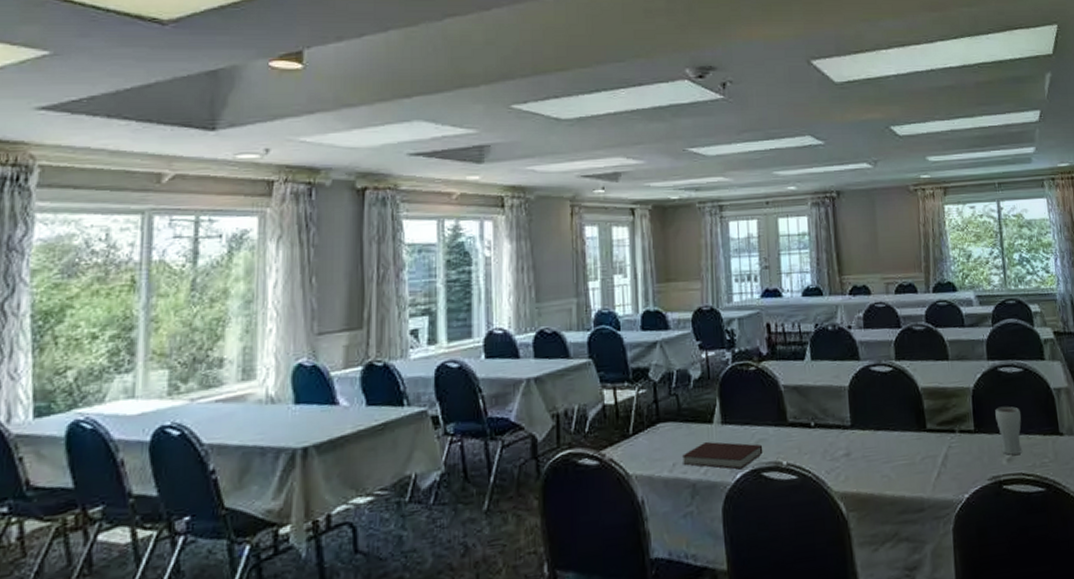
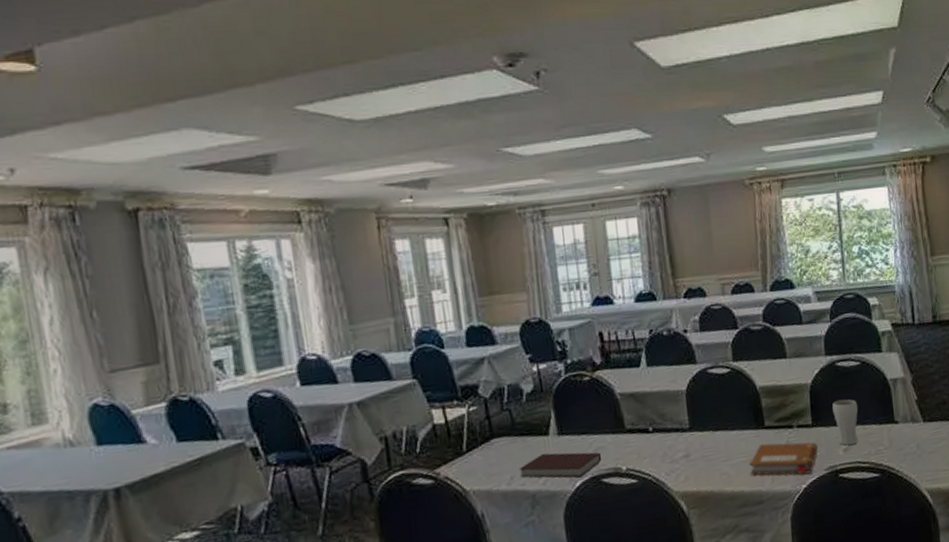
notebook: none [910,447,981,483] -> present [749,442,818,476]

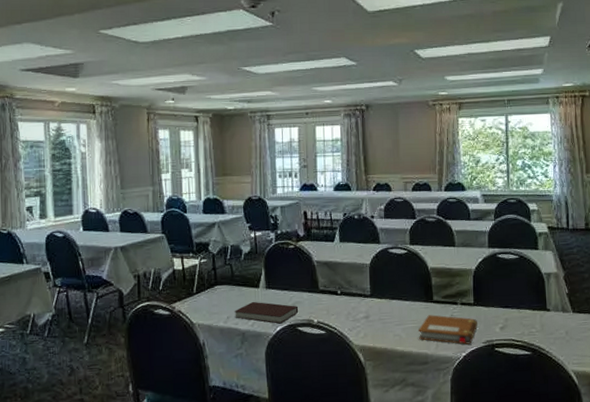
drinking glass: present [832,399,858,446] -> none [492,285,514,325]

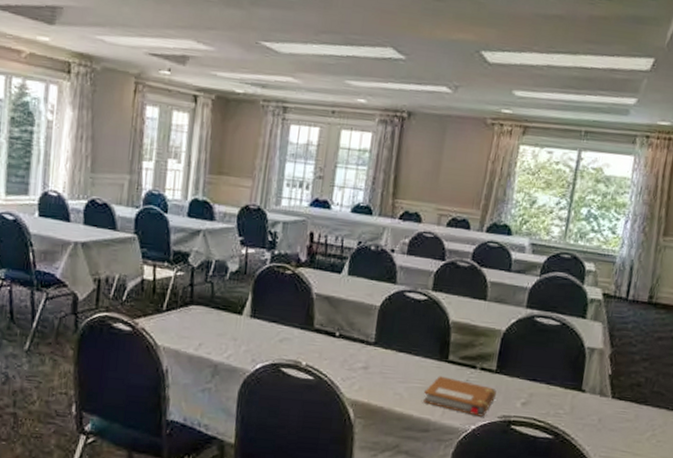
notebook: present [234,301,299,324] -> none [208,330,286,361]

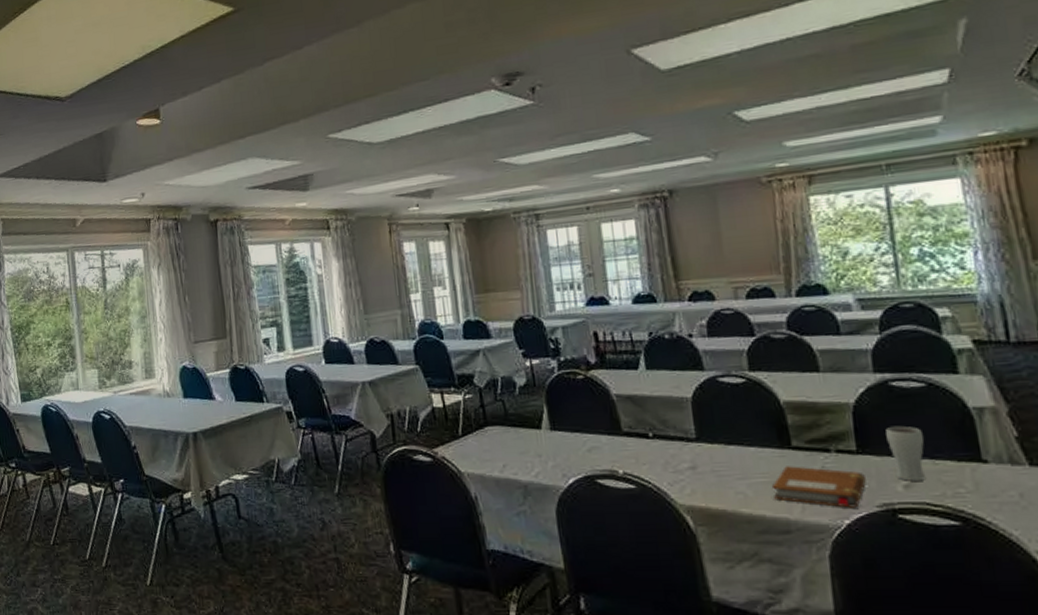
drinking glass: none [519,354,547,401] -> present [885,425,925,481]

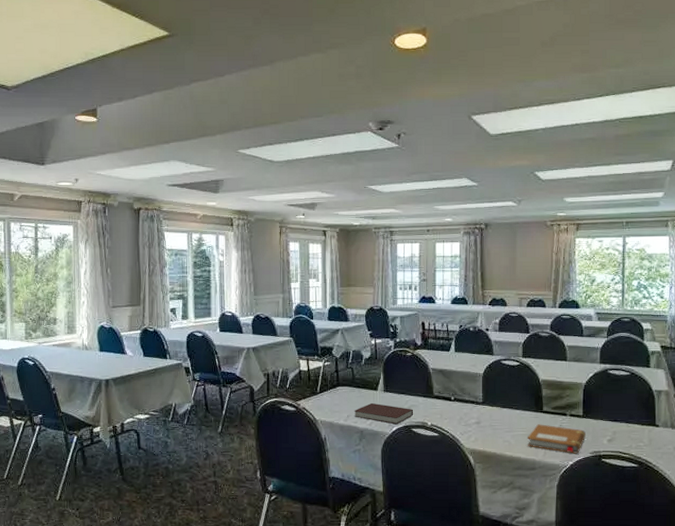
notebook: none [511,446,597,475] -> present [353,402,414,425]
drinking glass: present [885,425,925,481] -> none [602,400,623,437]

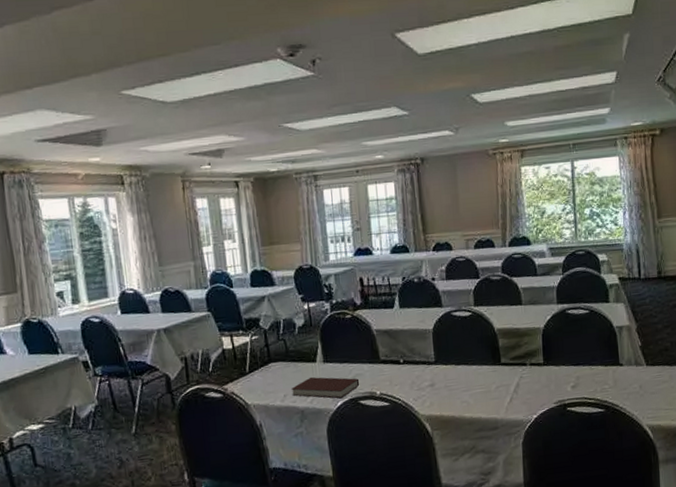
notebook: present [527,424,586,454] -> none [486,378,548,406]

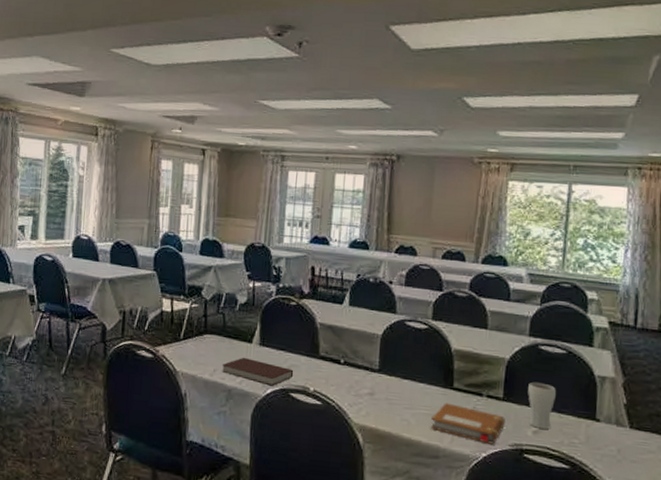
notebook: none [486,378,548,406] -> present [430,403,505,444]
drinking glass: none [562,342,586,383] -> present [528,382,556,429]

